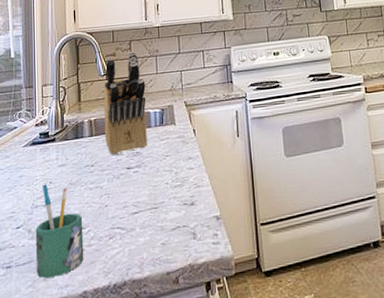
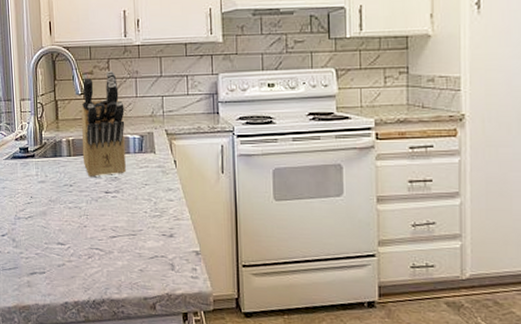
mug: present [35,184,84,279] -> none [19,198,65,285]

